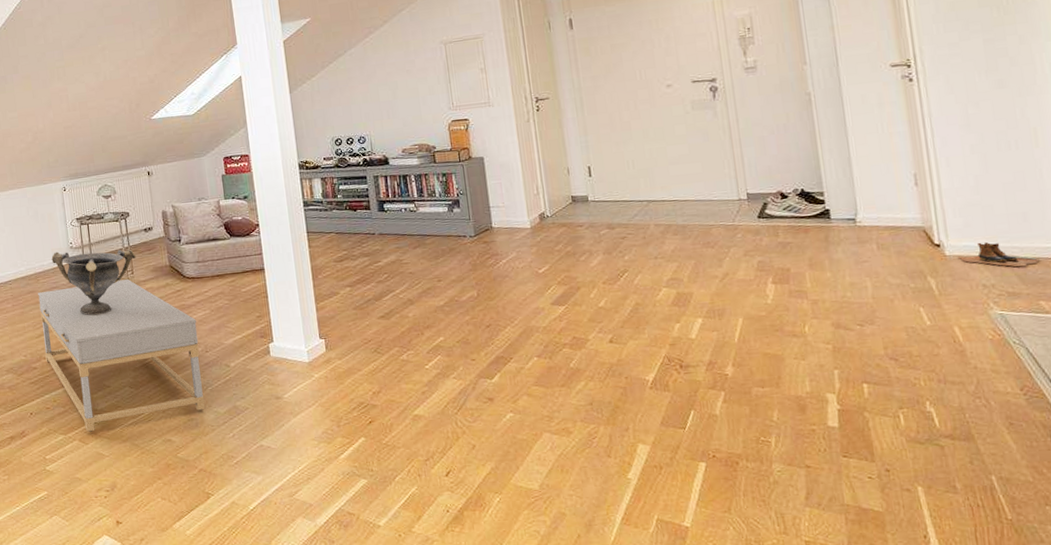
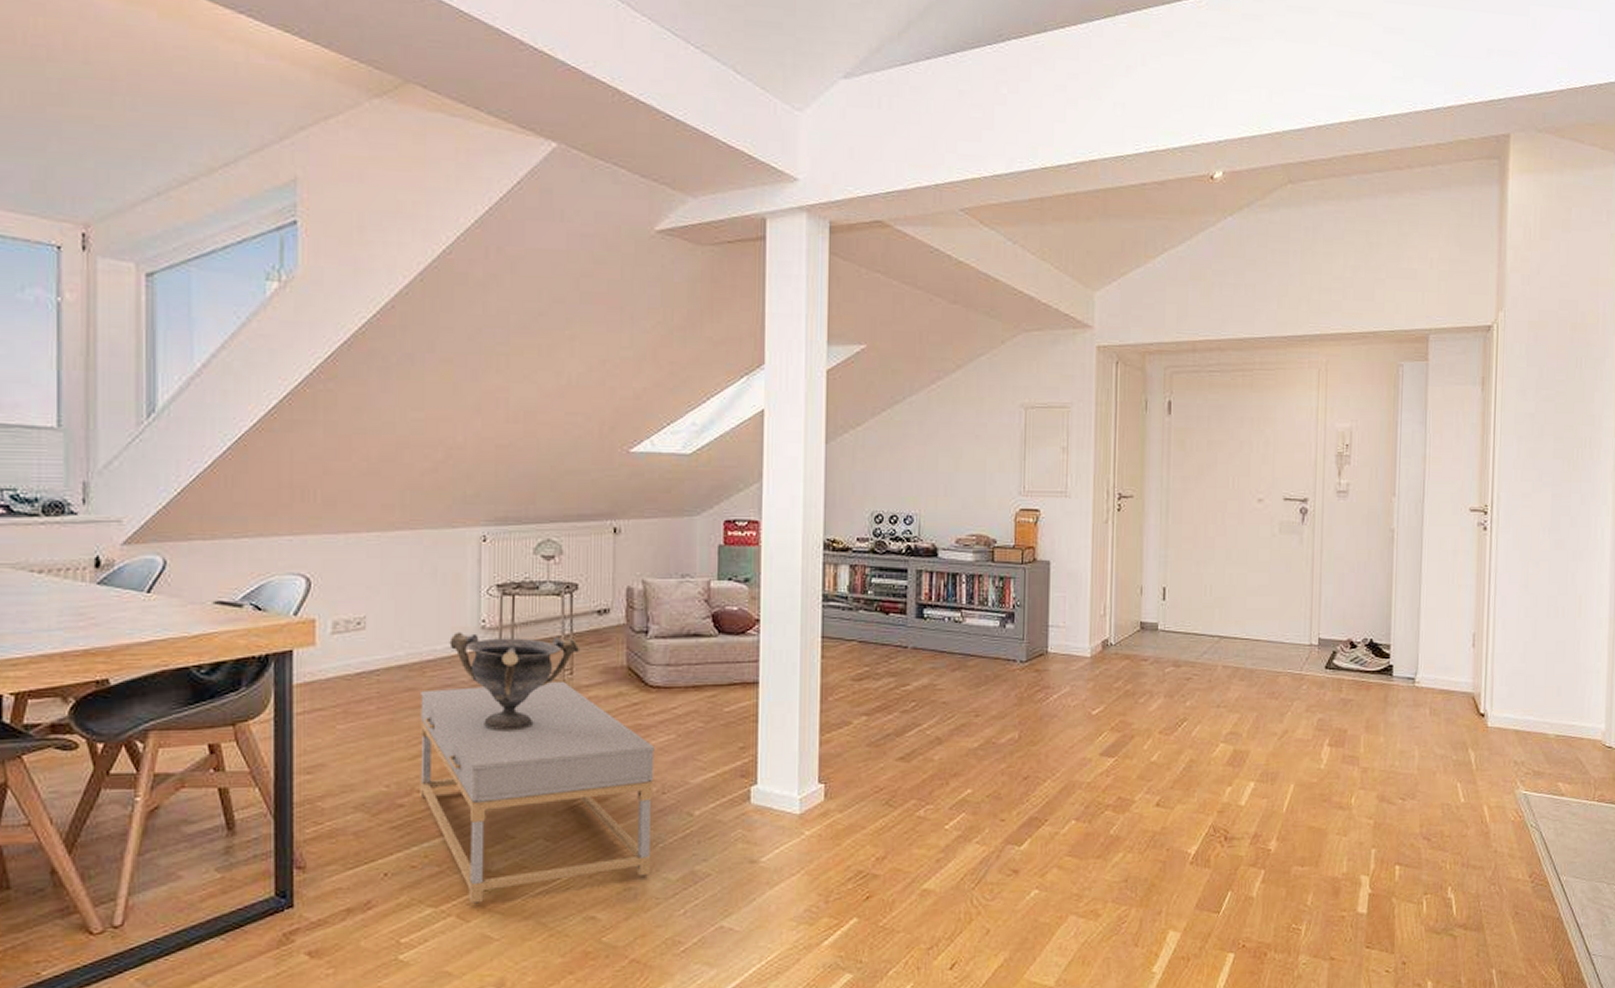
boots: present [957,241,1040,267] -> none [1497,714,1564,745]

